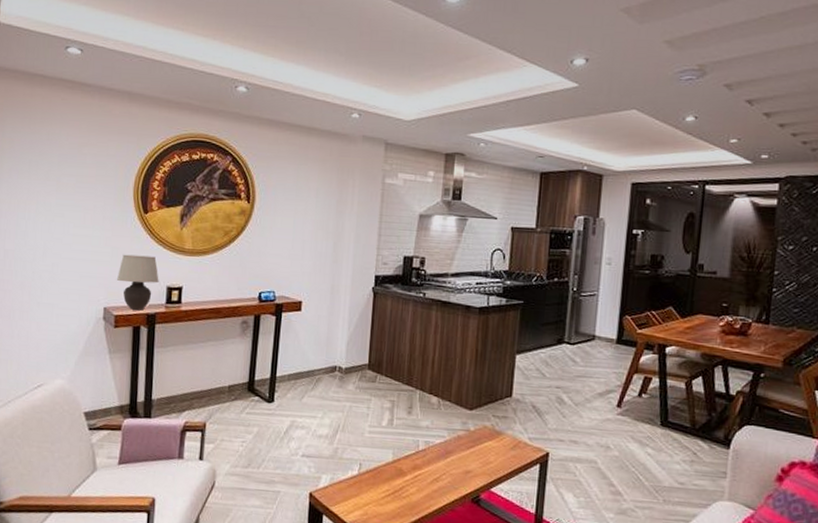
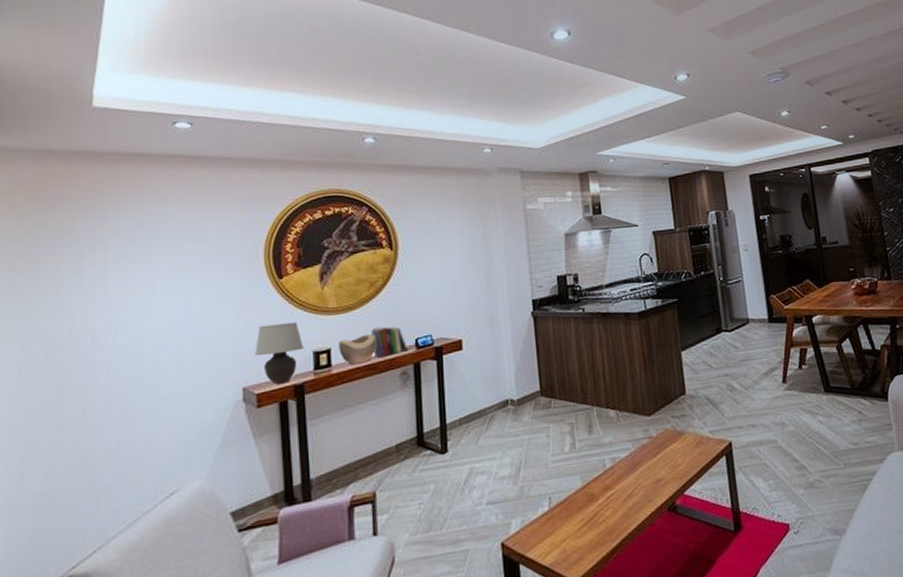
decorative bowl: none [189,280,224,306] -> present [339,334,377,365]
books: none [220,275,251,305] -> present [372,326,408,358]

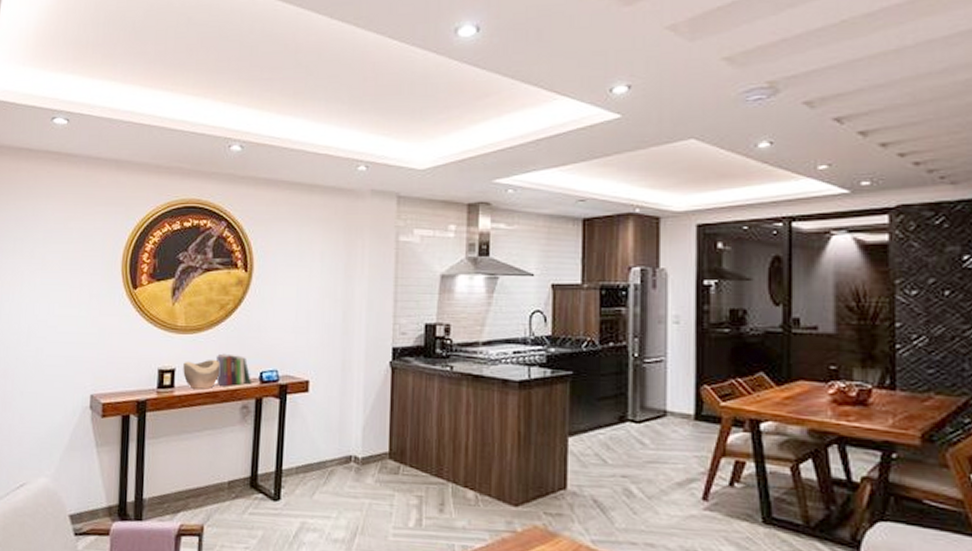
table lamp: present [255,322,304,384] -> none [105,335,150,397]

